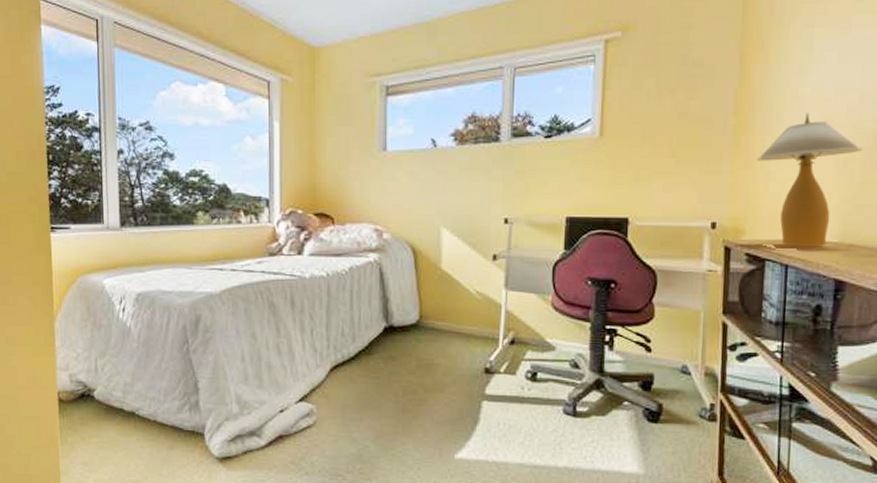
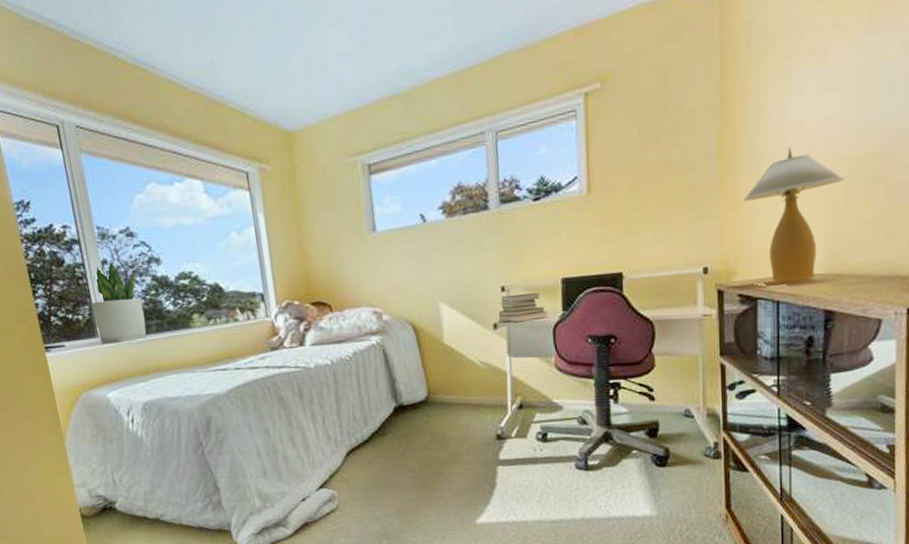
planter: none [101,151,153,231] -> present [91,261,147,344]
books: none [500,227,549,256] -> present [499,293,548,323]

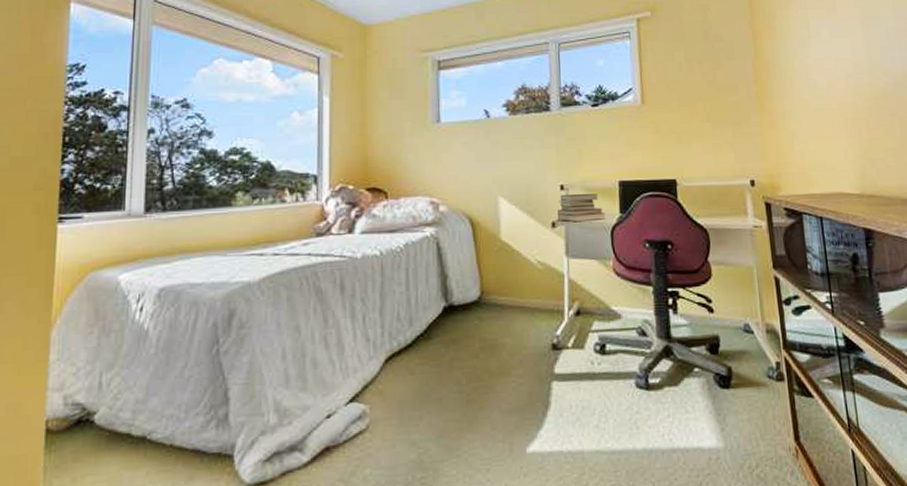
planter: present [91,261,147,344] -> none [124,130,188,218]
table lamp: present [743,147,846,283] -> none [780,80,865,199]

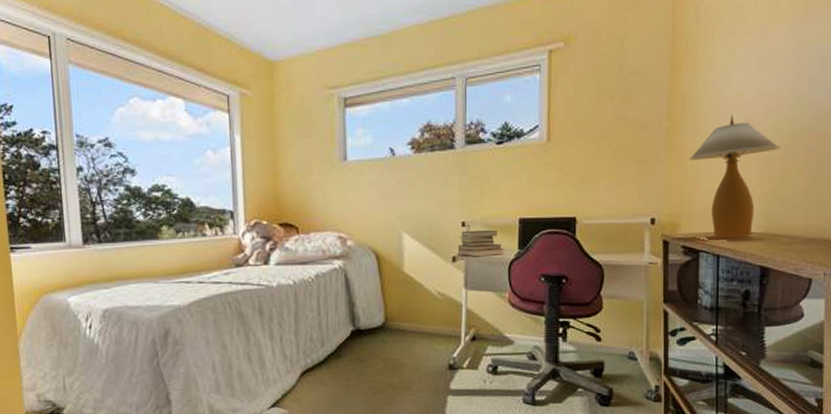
table lamp: none [780,80,865,199] -> present [689,115,781,237]

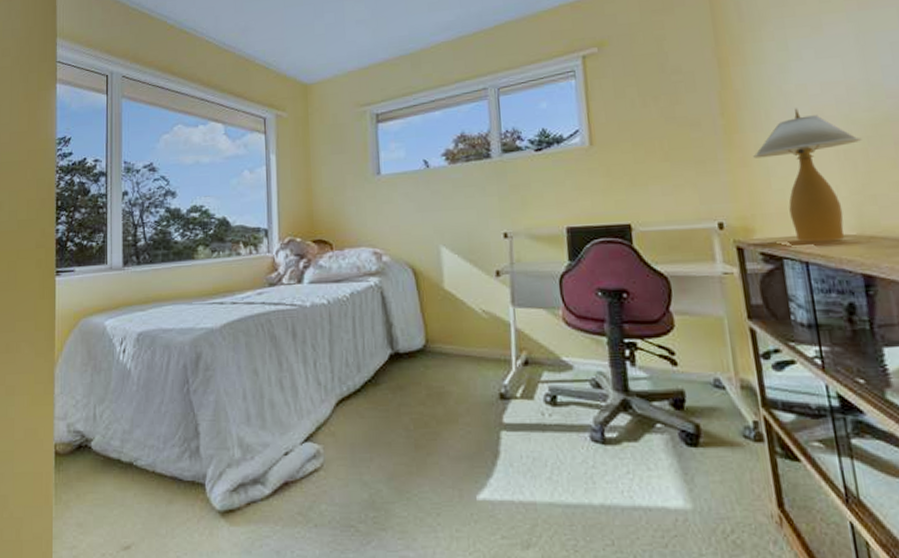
books: present [458,229,504,257] -> none [502,240,553,271]

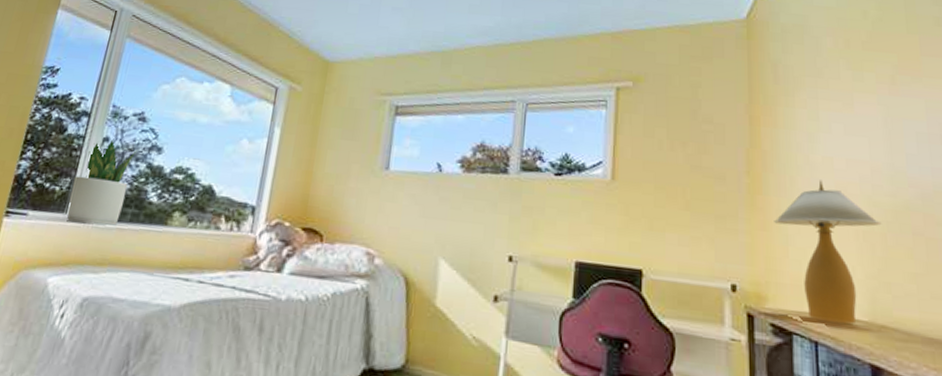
planter: none [106,192,155,271] -> present [67,139,139,226]

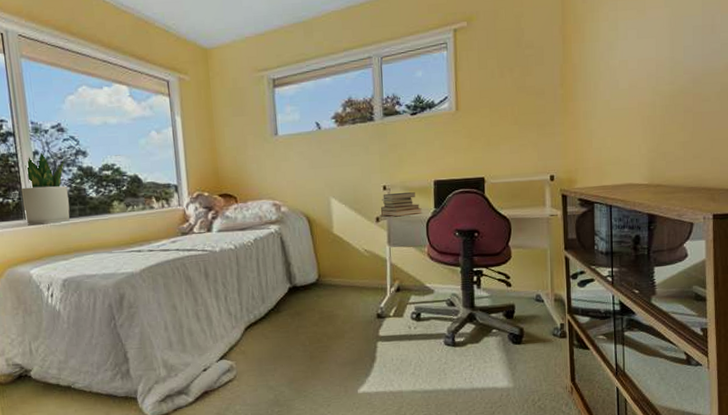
books: none [502,267,556,302] -> present [381,192,422,217]
table lamp: present [774,180,882,324] -> none [582,81,662,190]

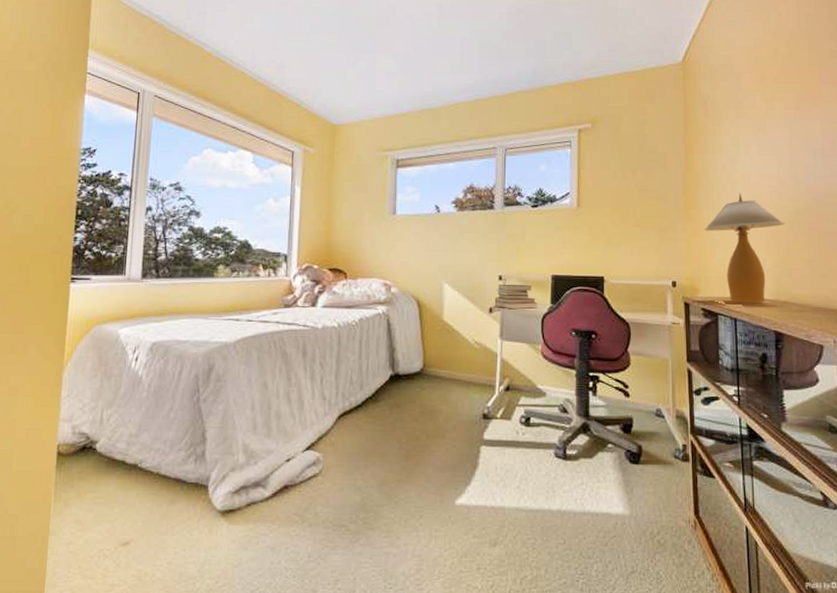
planter: present [21,152,70,225] -> none [125,208,180,282]
table lamp: none [582,81,662,190] -> present [704,193,786,303]

